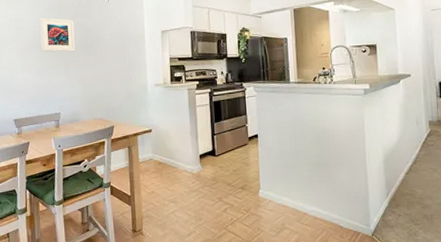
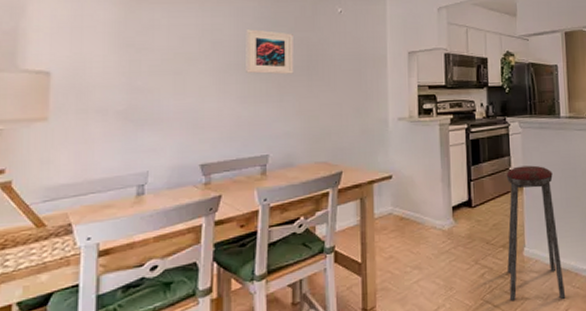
music stool: none [243,123,296,233] -> present [506,165,566,300]

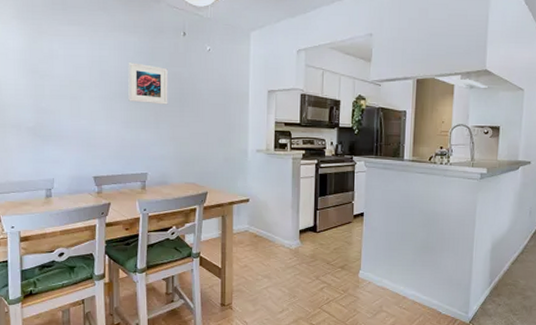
music stool: present [506,165,566,300] -> none [343,201,393,316]

